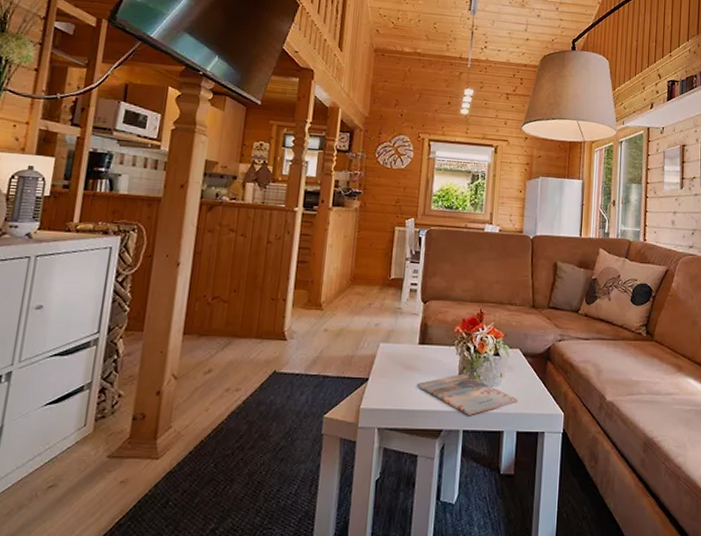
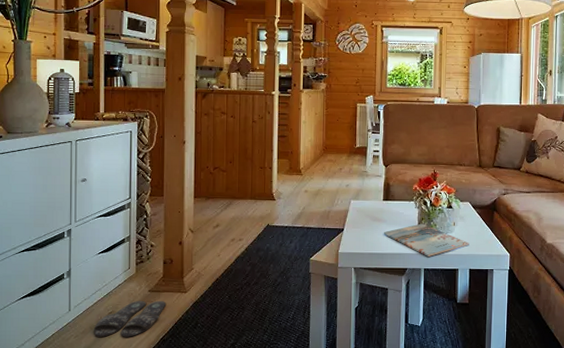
slippers: none [23,469,130,522] -> present [94,300,167,338]

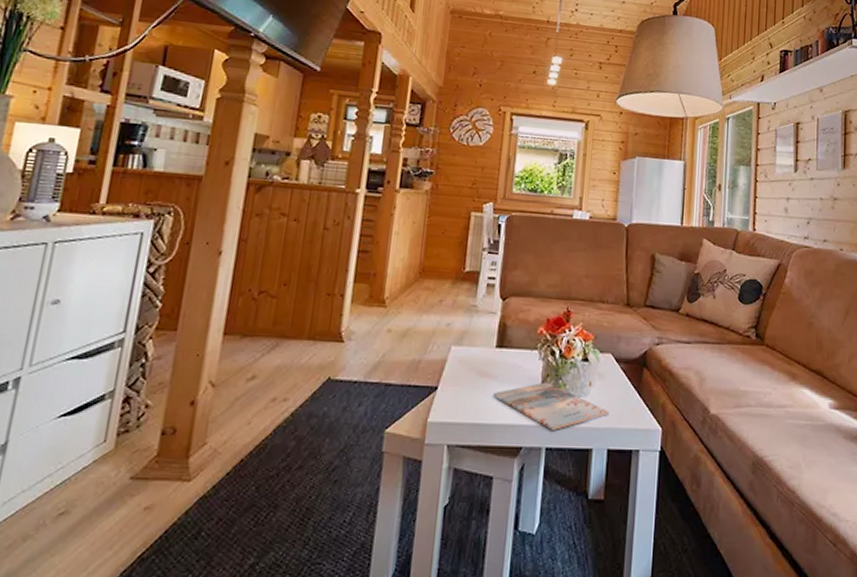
slippers: present [94,300,167,338] -> none [28,493,156,556]

